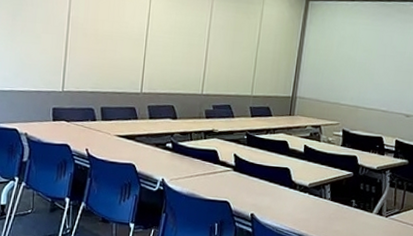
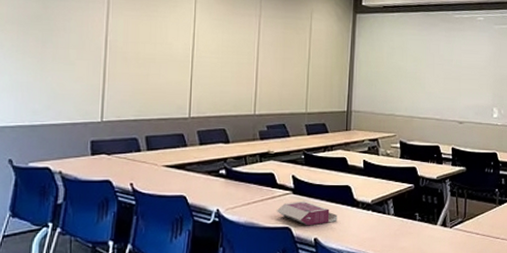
book: none [216,178,275,202] -> present [276,200,338,226]

